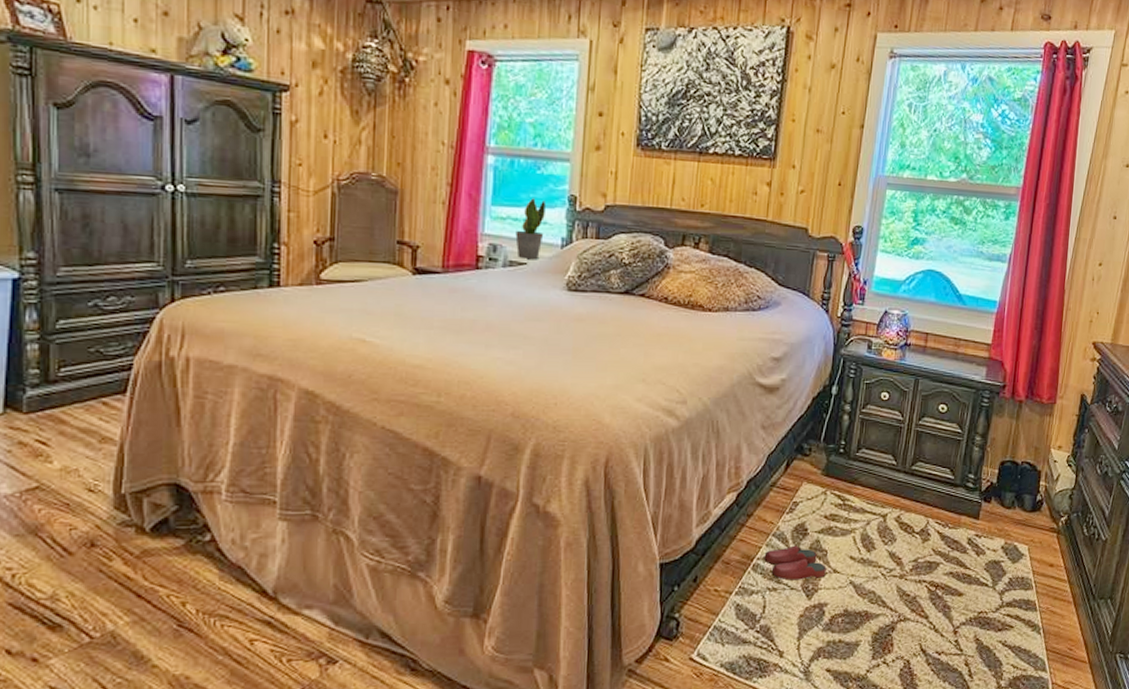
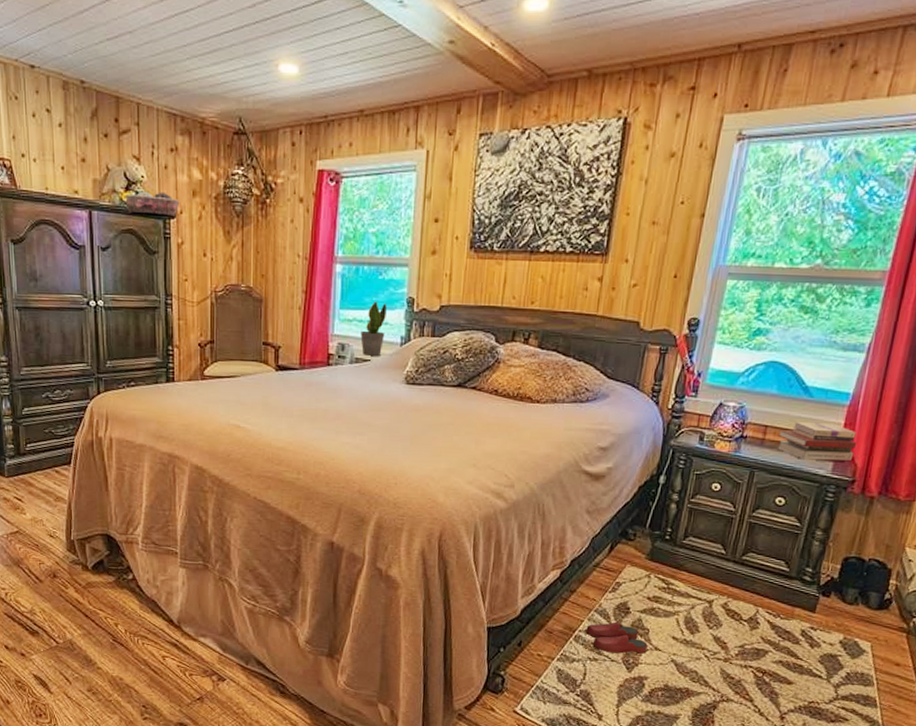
decorative basket: none [222,56,295,91] -> present [125,191,180,218]
books: none [938,328,1004,369] -> present [778,421,856,463]

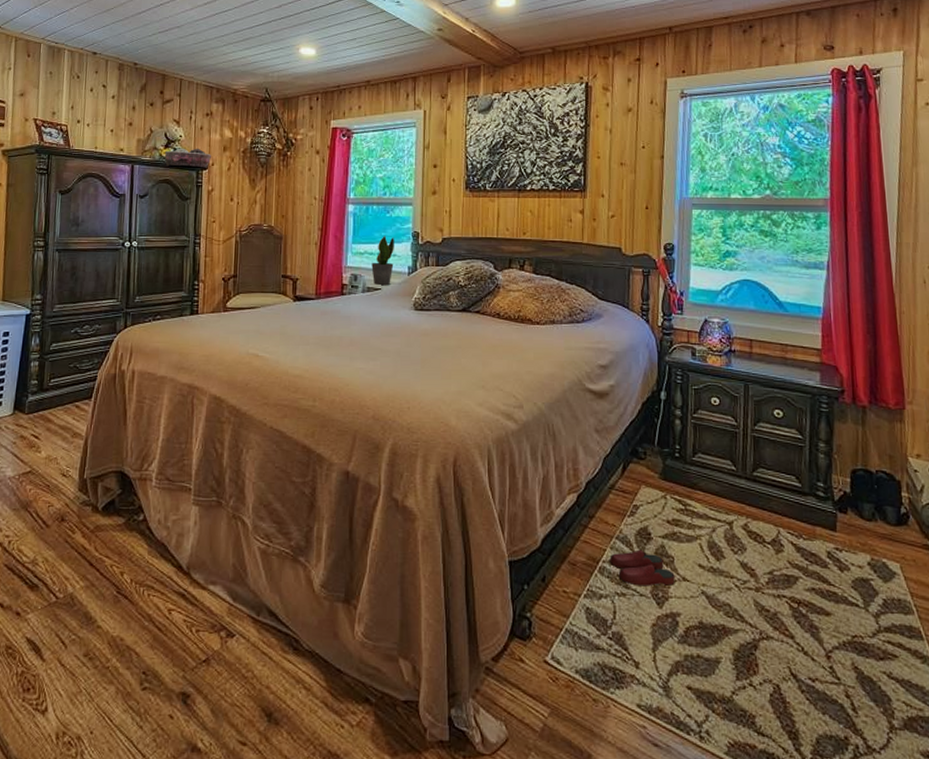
books: present [778,421,856,463] -> none [764,334,837,373]

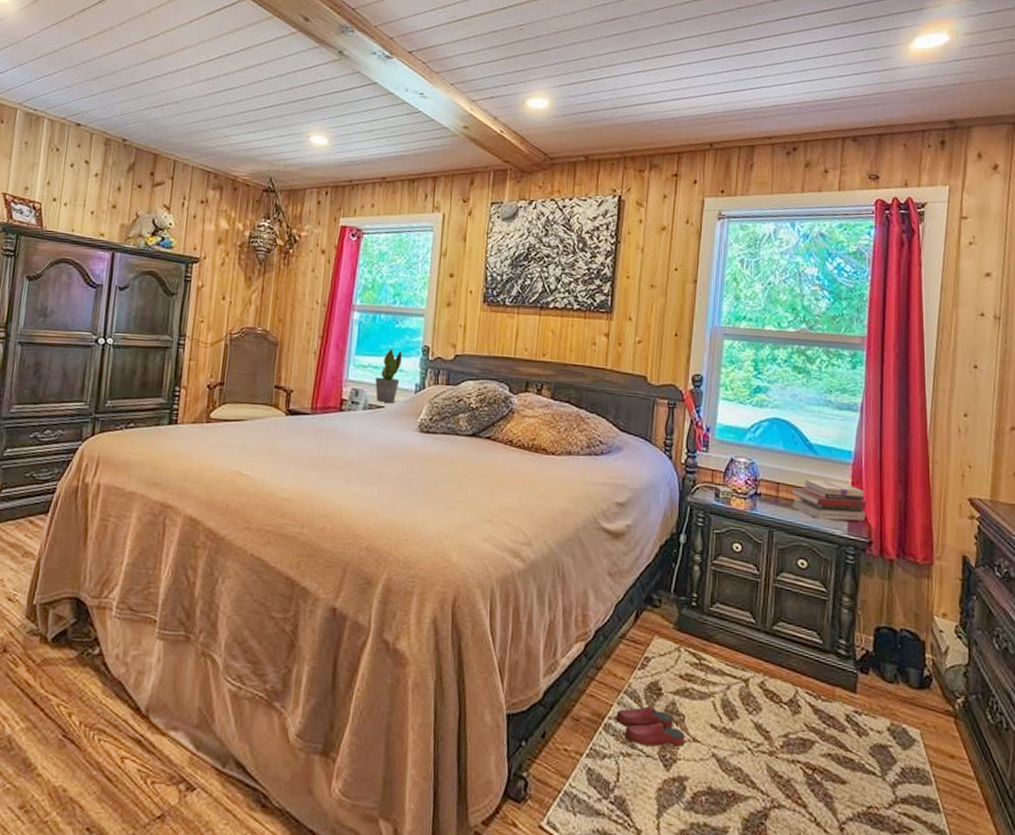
decorative basket: present [164,148,212,169] -> none [151,237,205,263]
books: none [764,334,837,373] -> present [791,478,866,523]

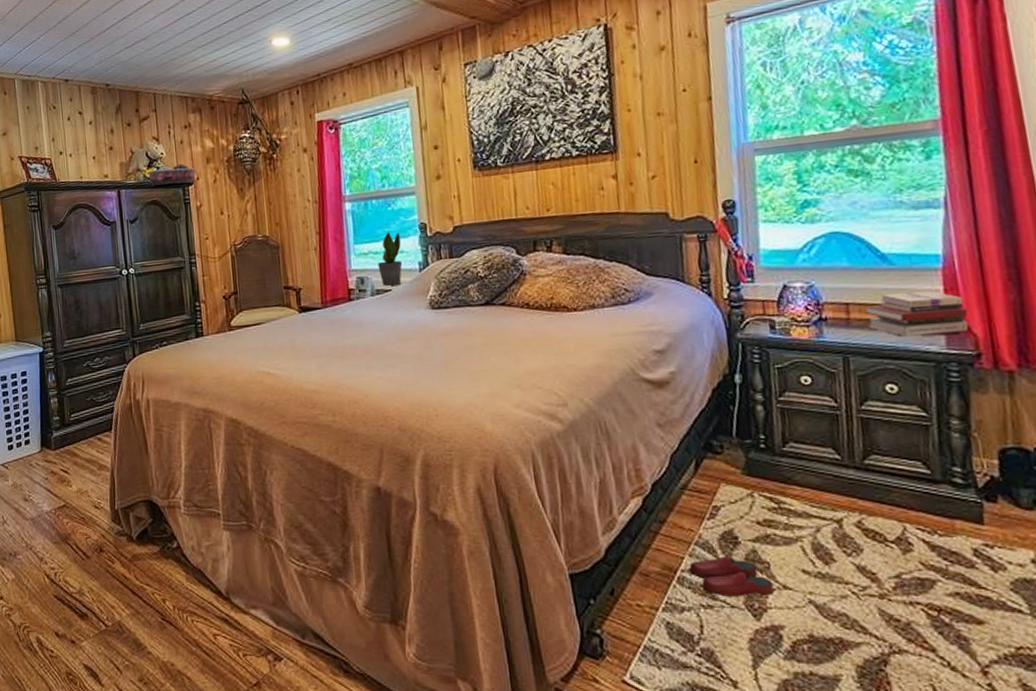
decorative basket: none [151,237,205,263] -> present [148,163,196,188]

